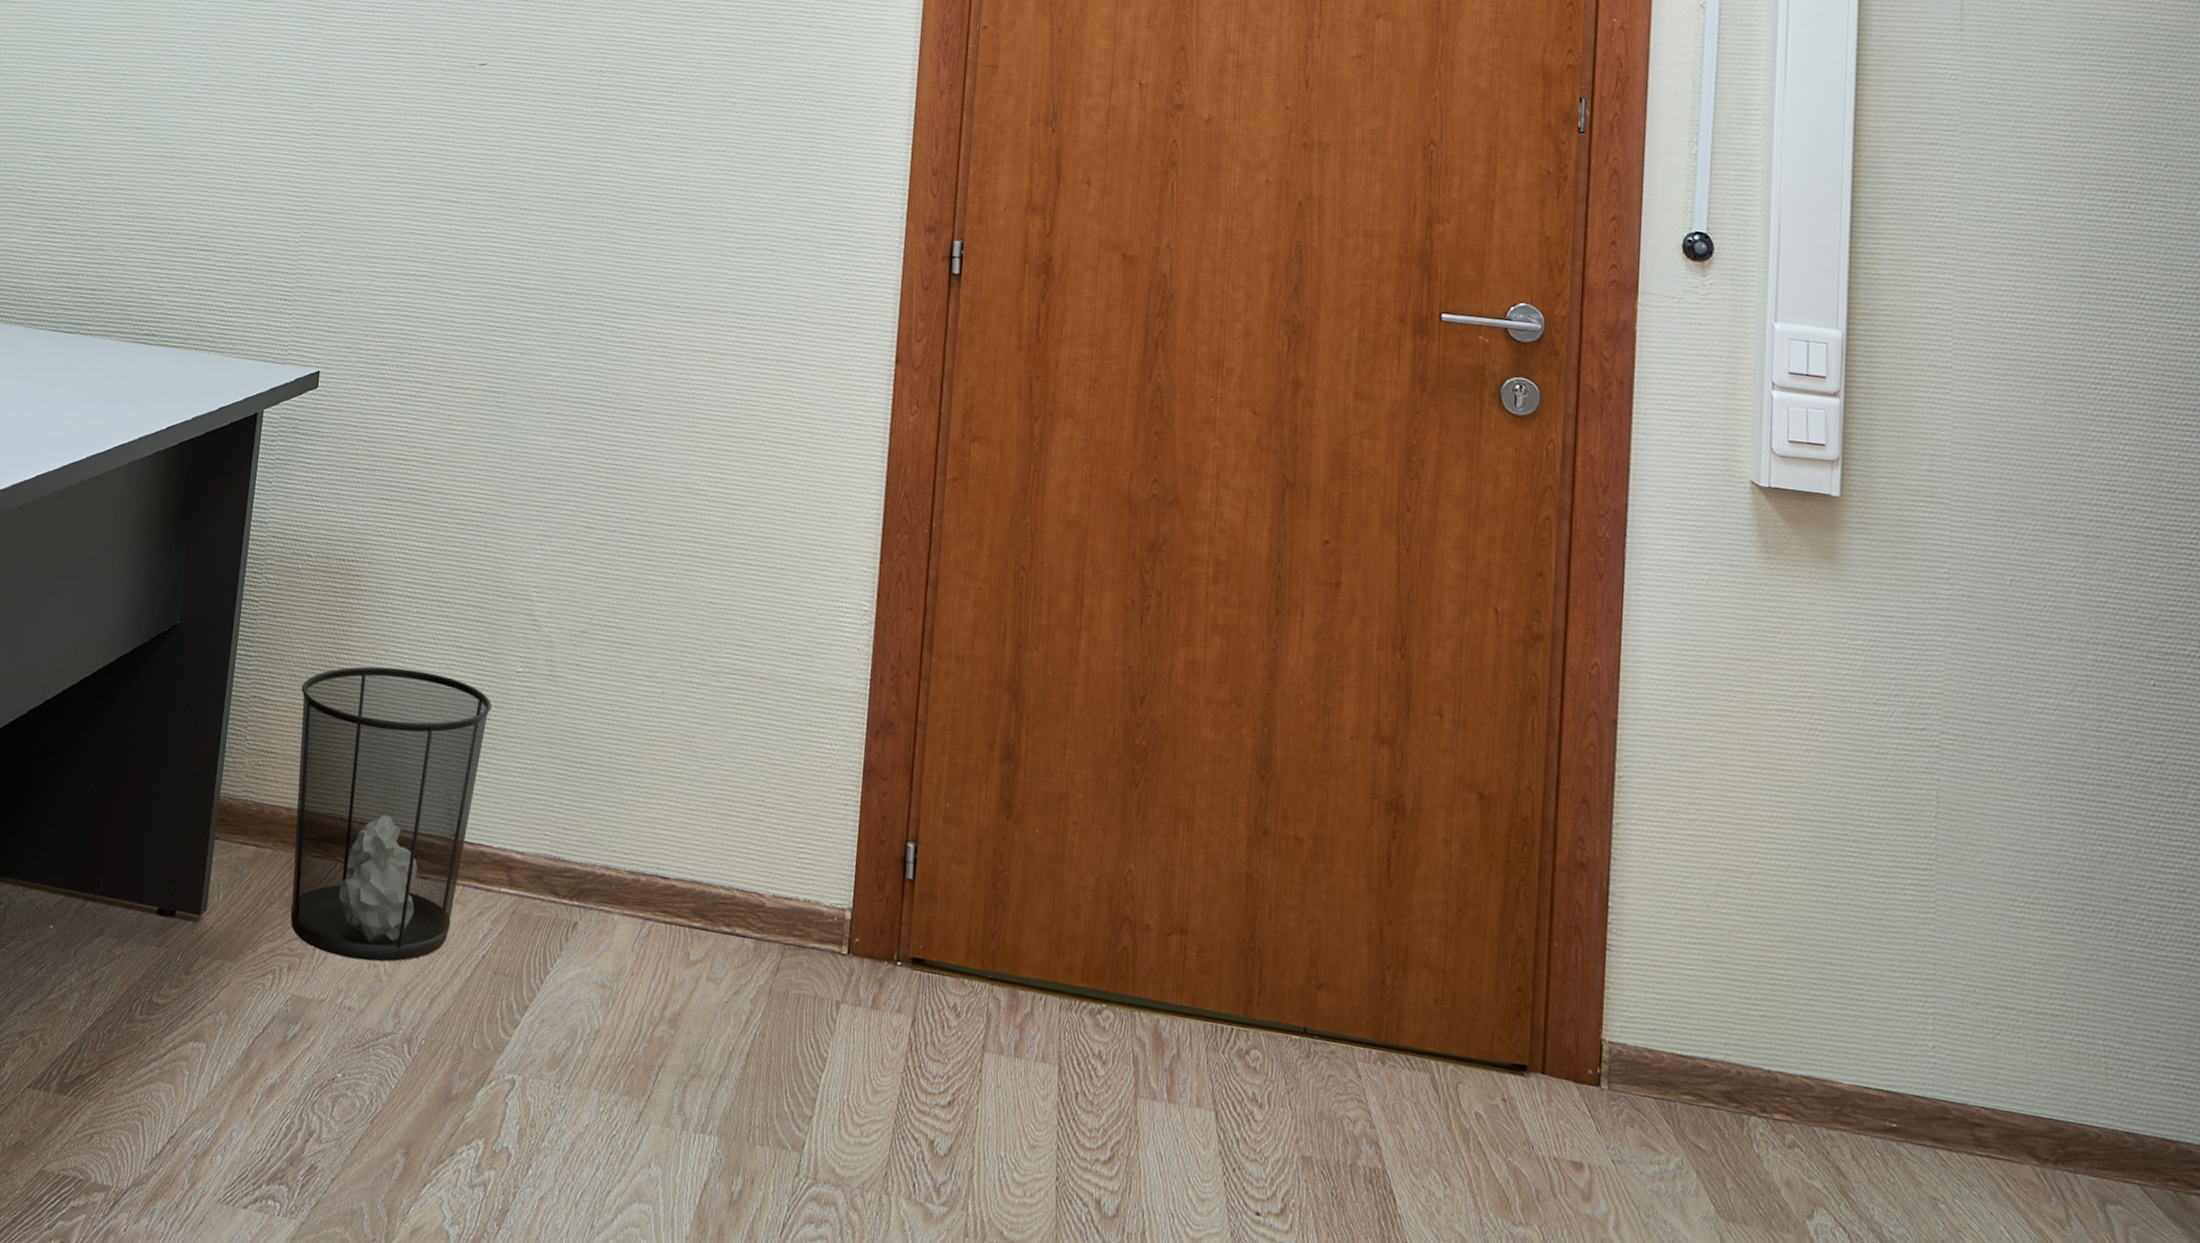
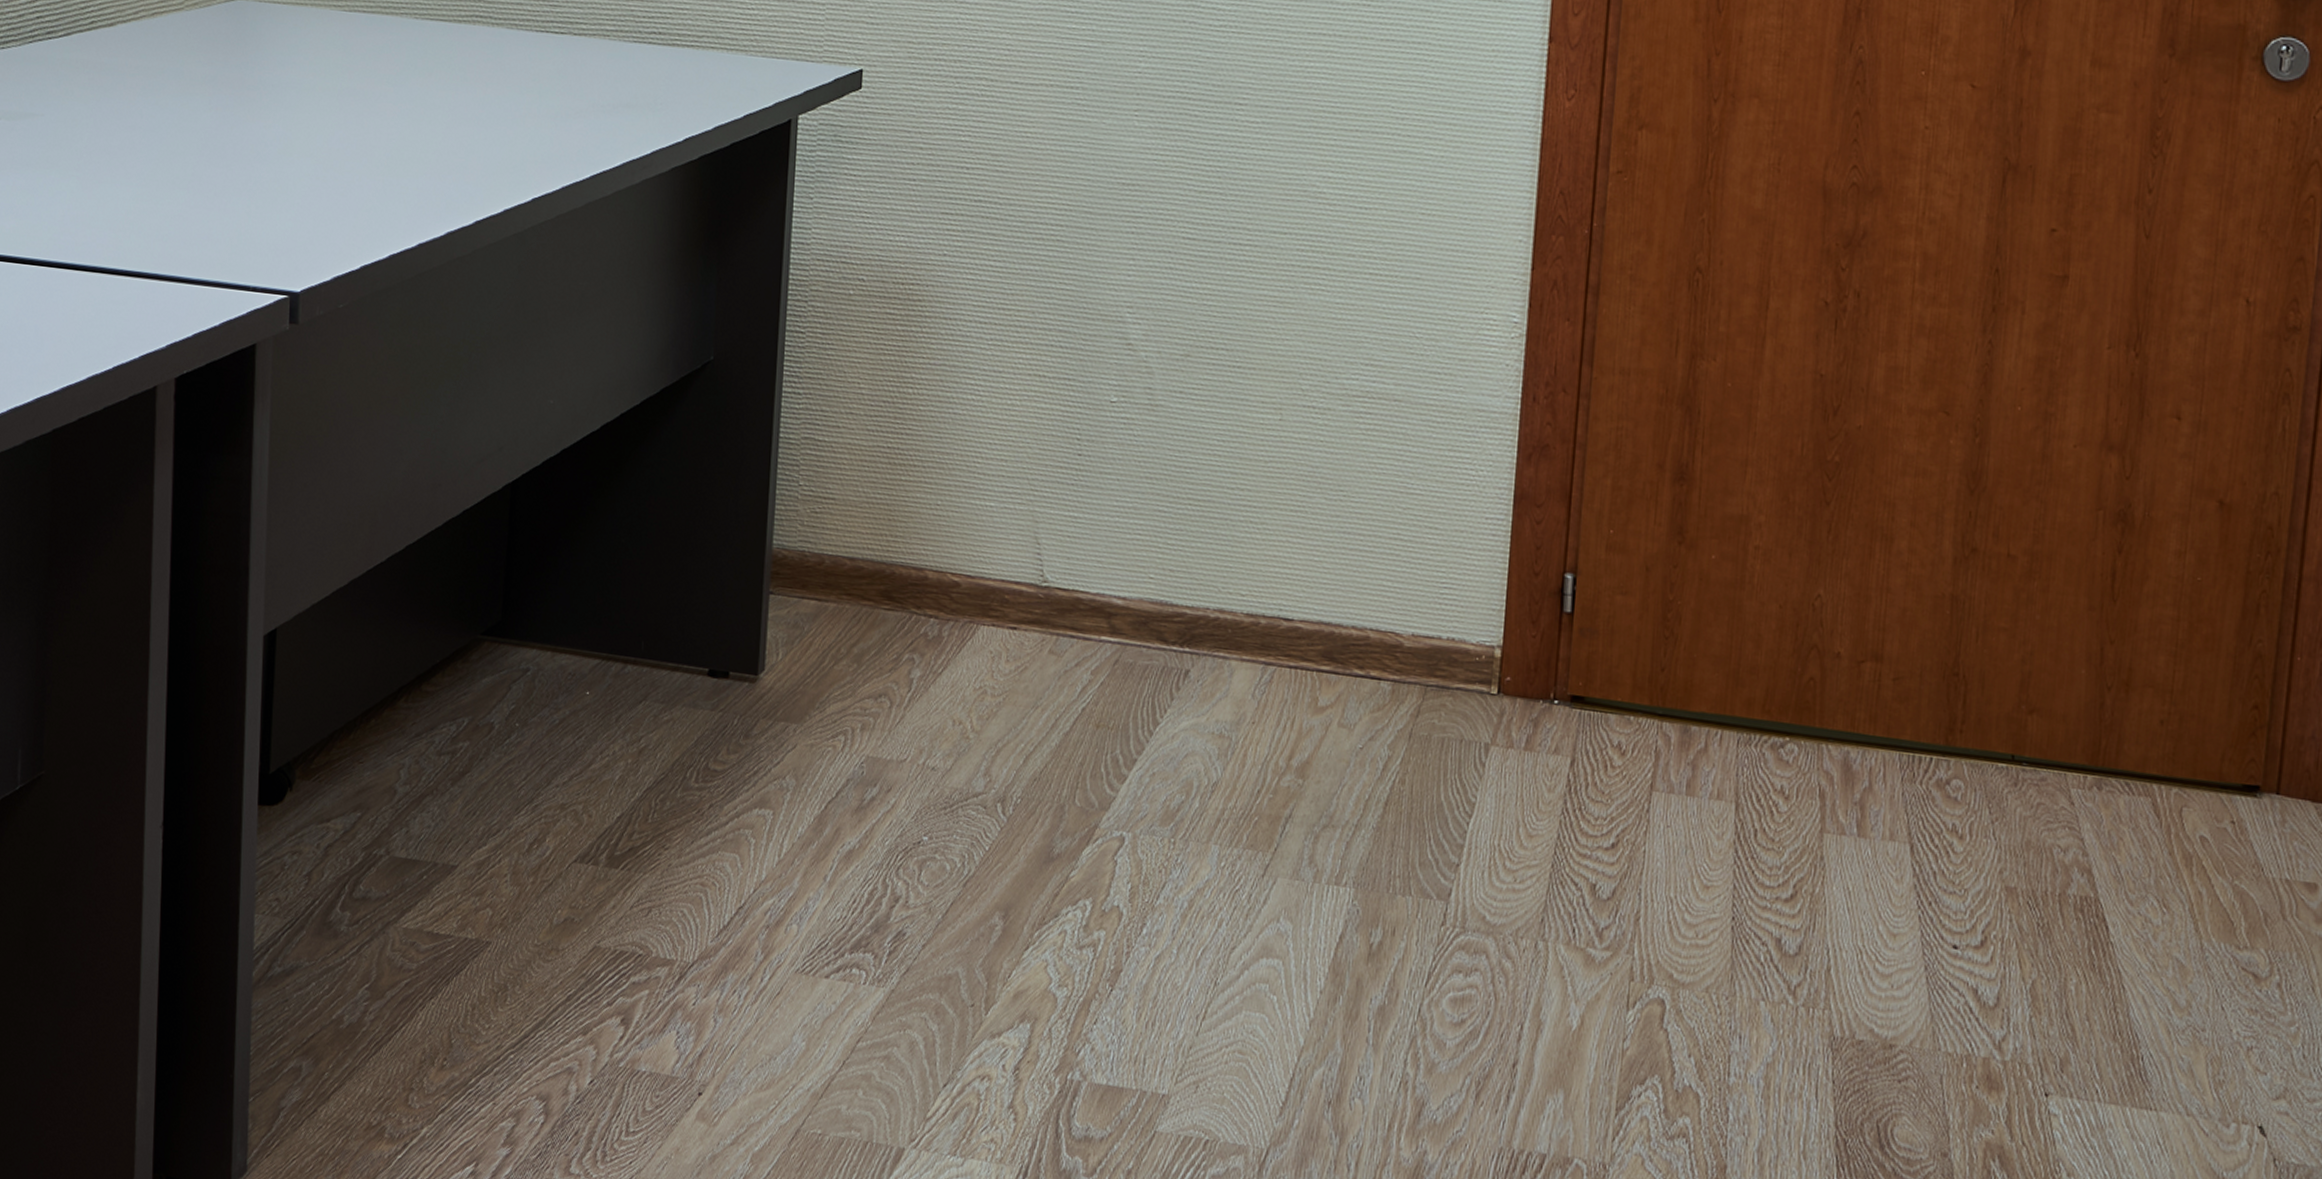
waste bin: present [290,666,492,962] -> none [861,401,1083,719]

